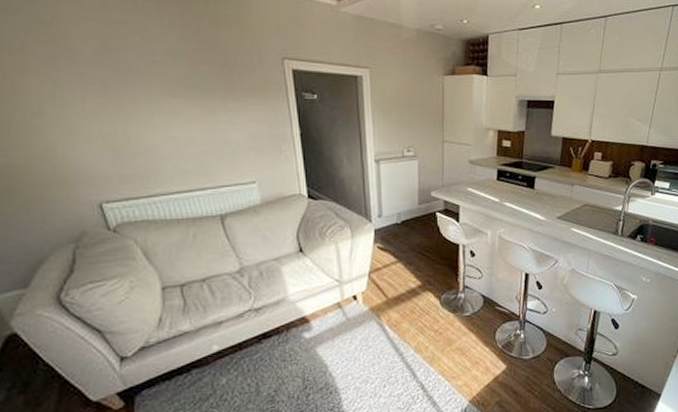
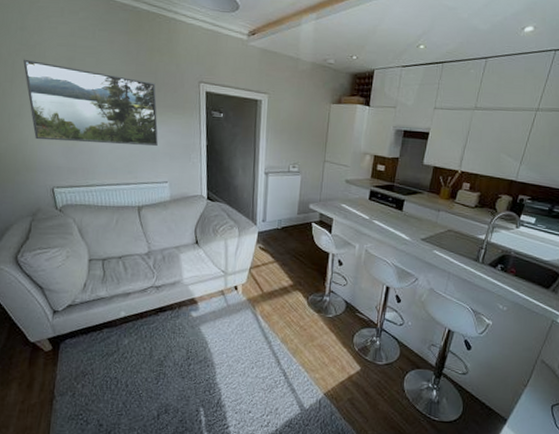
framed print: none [37,40,237,144] -> present [23,59,158,146]

